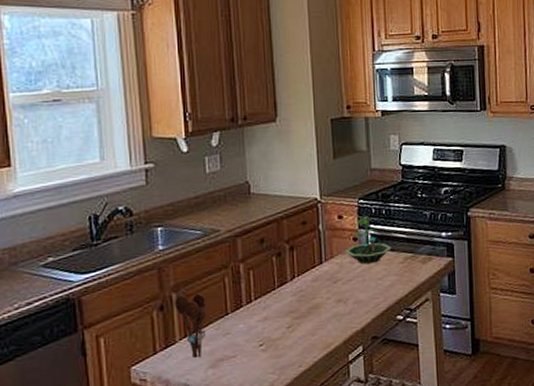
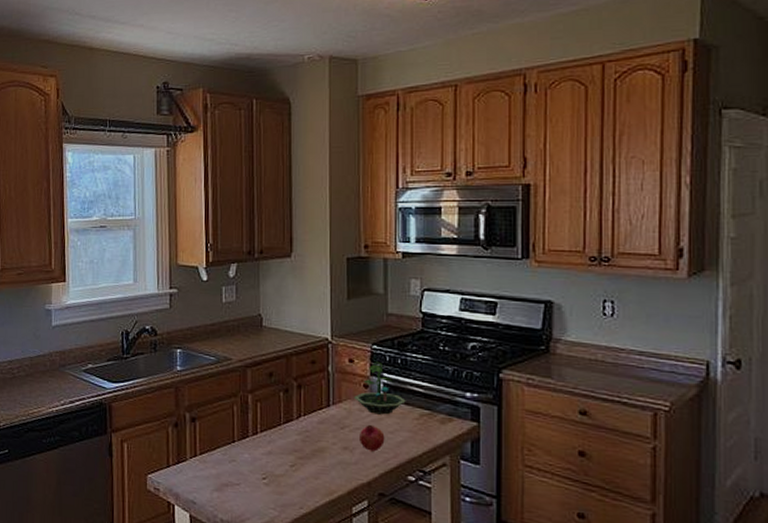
utensil holder: present [175,293,207,359] -> none [188,415,216,479]
fruit: none [352,274,375,300] -> present [360,424,385,452]

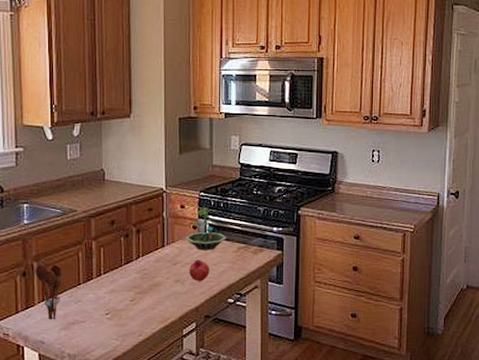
utensil holder: none [188,415,216,479] -> present [36,264,62,320]

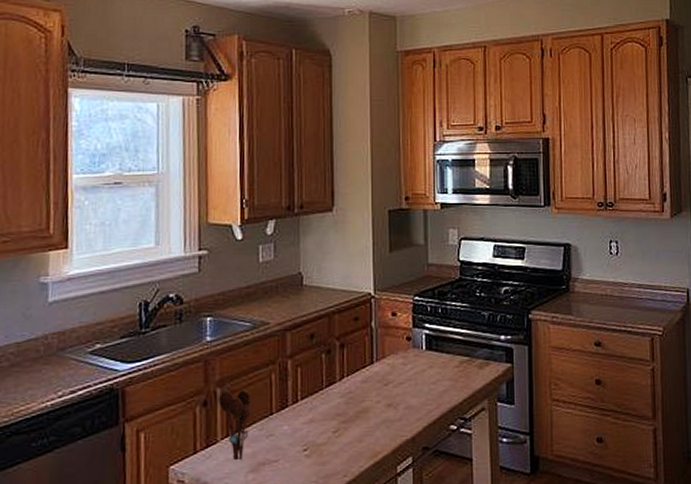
terrarium: present [185,206,227,250] -> none [397,313,447,367]
fruit: present [189,259,210,282] -> none [403,377,428,405]

